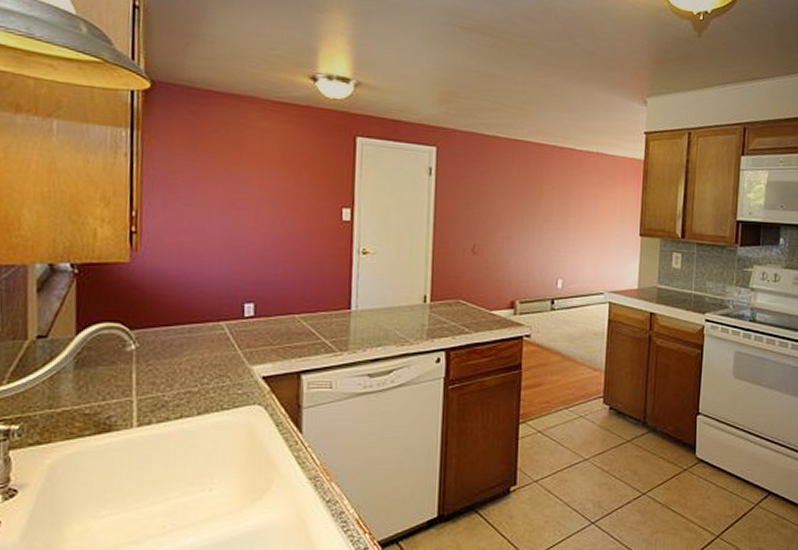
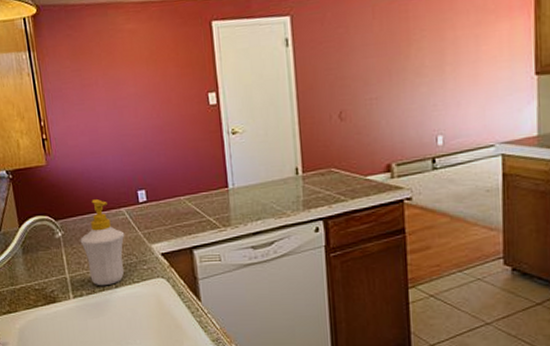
soap bottle: none [159,309,220,413] -> present [80,199,125,286]

